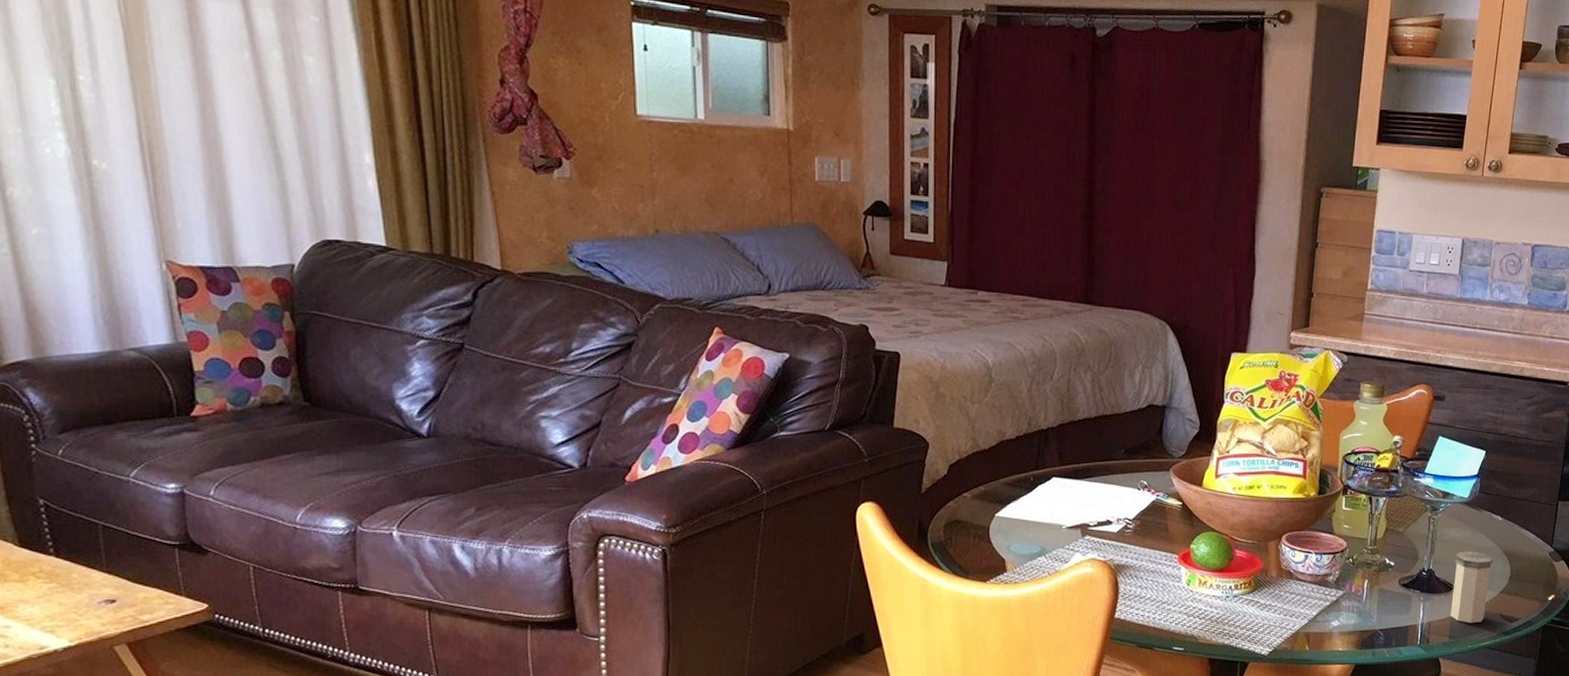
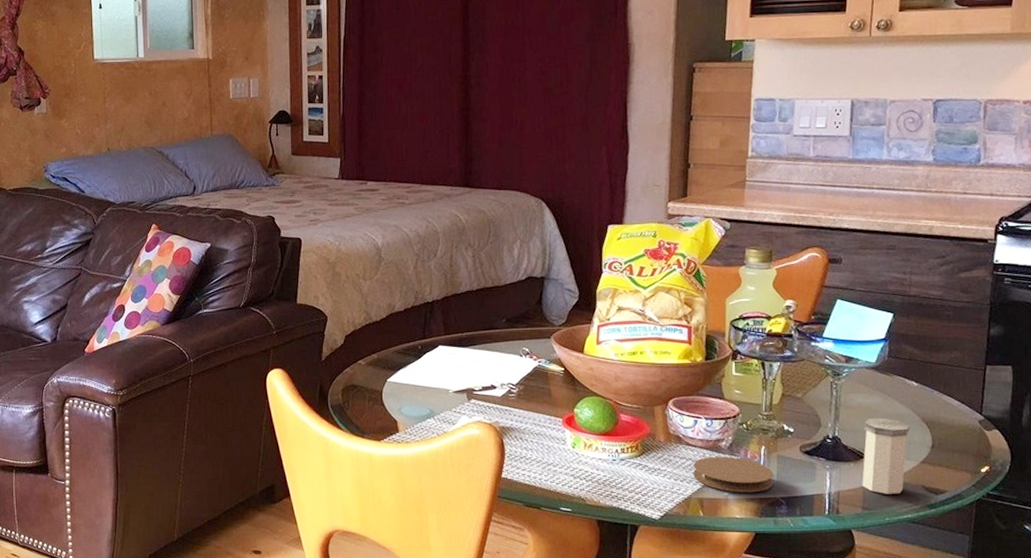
coaster: none [1302,591,1374,626] -> present [693,457,774,493]

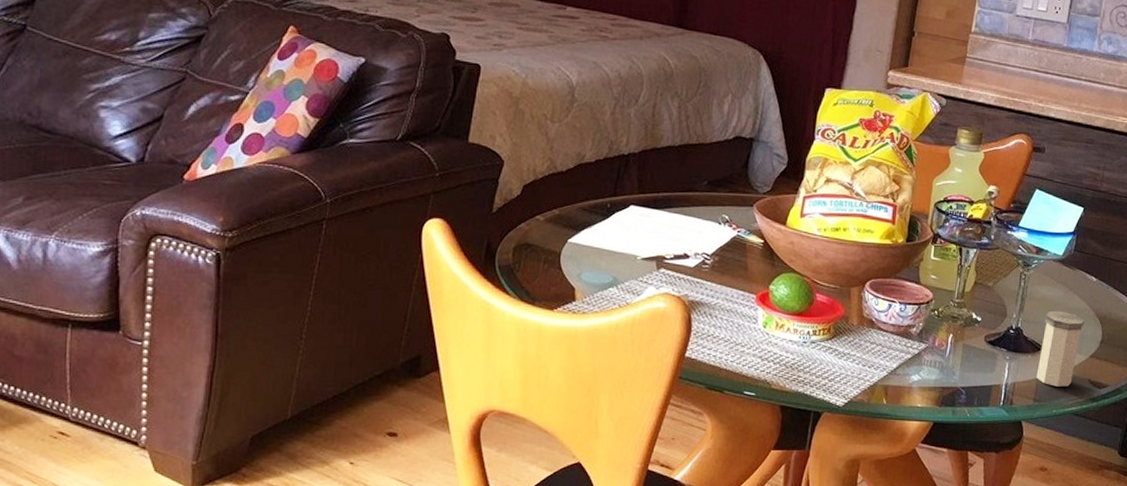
coaster: present [693,457,774,493] -> none [881,343,958,382]

